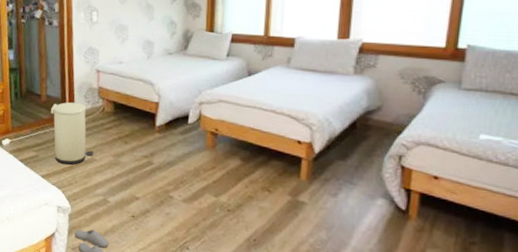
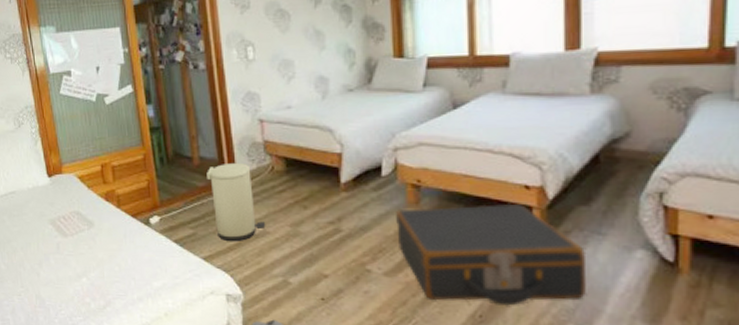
suitcase: none [196,150,339,233] -> present [396,203,588,305]

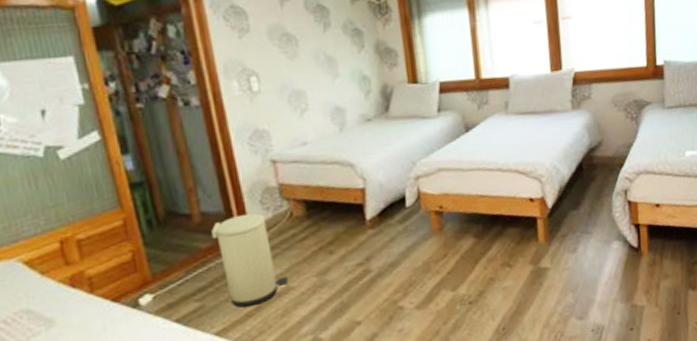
suitcase: present [396,203,588,305] -> none [422,215,583,324]

